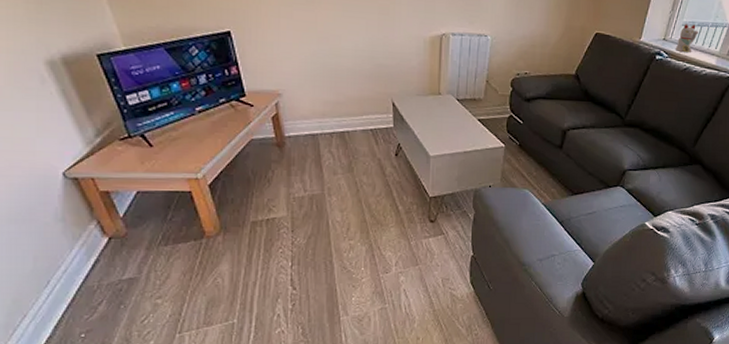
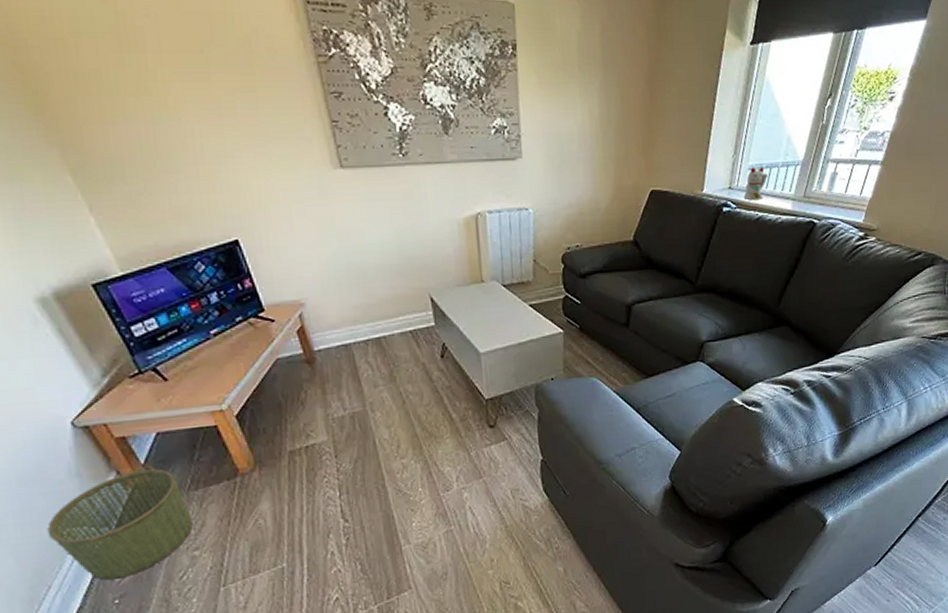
basket: none [29,218,159,316] -> present [47,464,193,580]

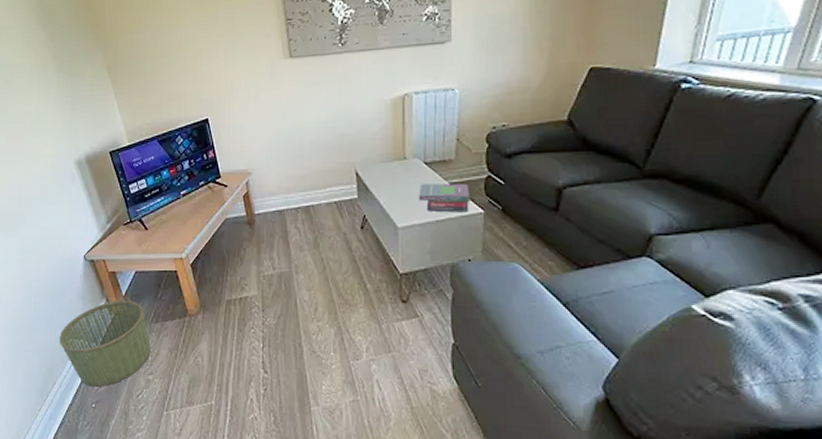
books: none [498,304,550,335] -> present [418,183,470,213]
decorative figurine: present [743,167,768,201] -> none [709,36,744,76]

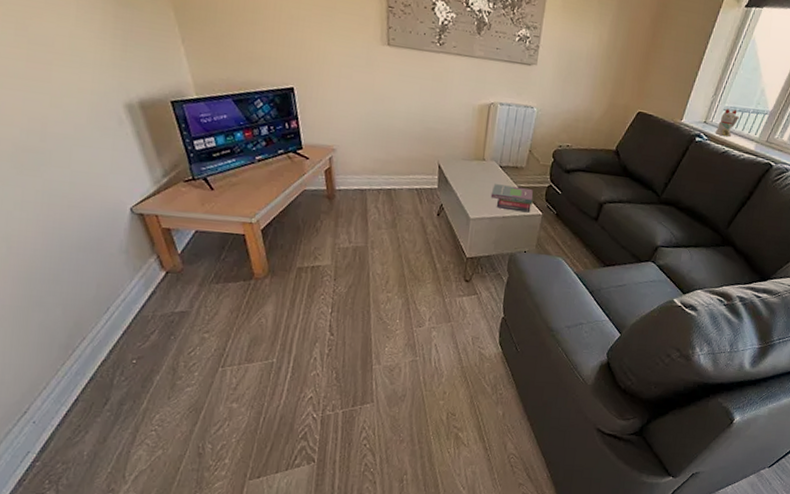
basket: present [59,296,151,387] -> none [92,255,209,344]
decorative figurine: none [709,36,744,76] -> present [715,108,739,137]

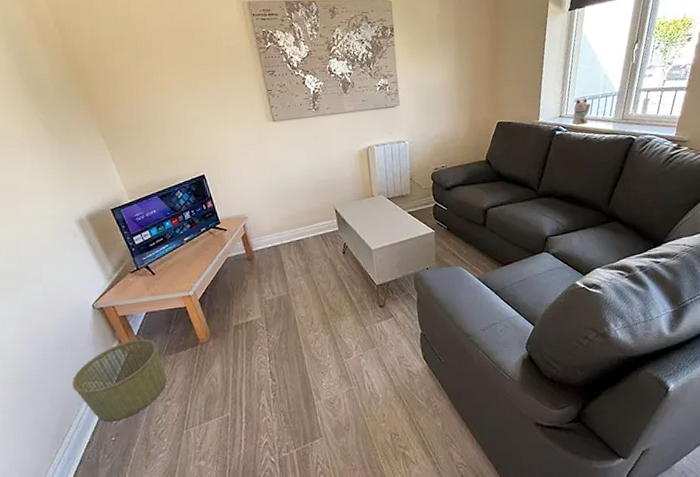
basket: none [92,255,209,344] -> present [72,336,167,422]
books: present [490,184,534,213] -> none [385,211,424,235]

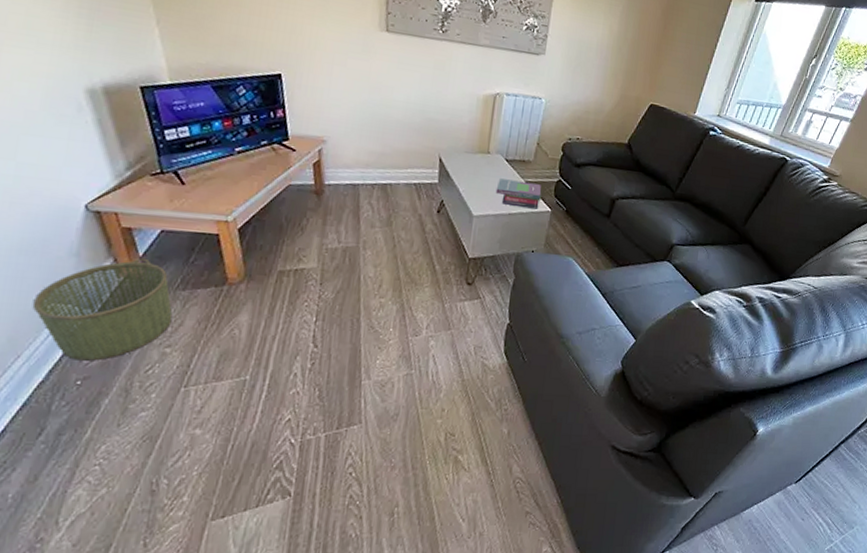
books: none [385,211,424,235] -> present [495,178,542,209]
decorative figurine: present [572,99,591,125] -> none [729,102,753,131]

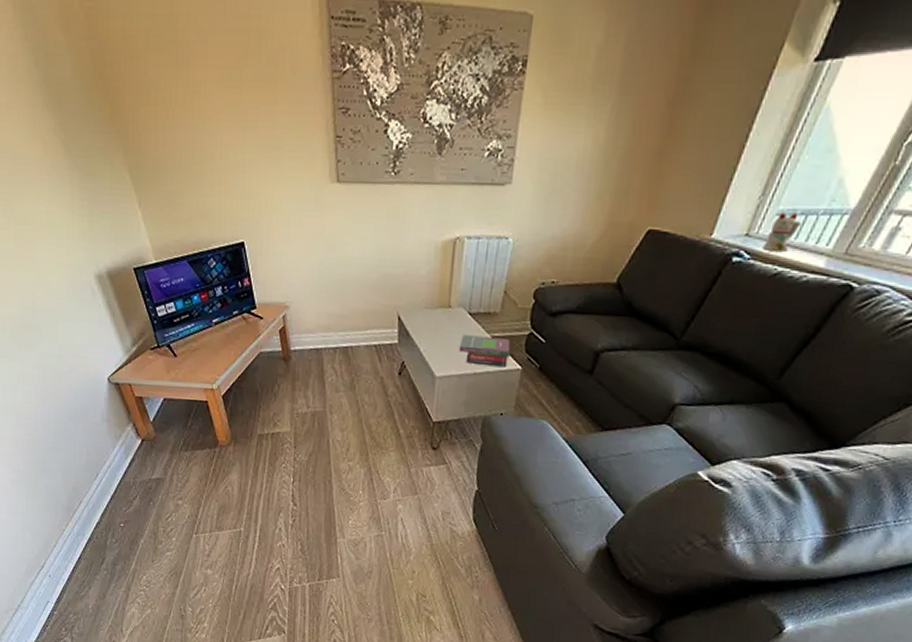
basket: present [32,258,173,361] -> none [84,423,180,508]
decorative figurine: none [729,102,753,131] -> present [762,212,801,253]

